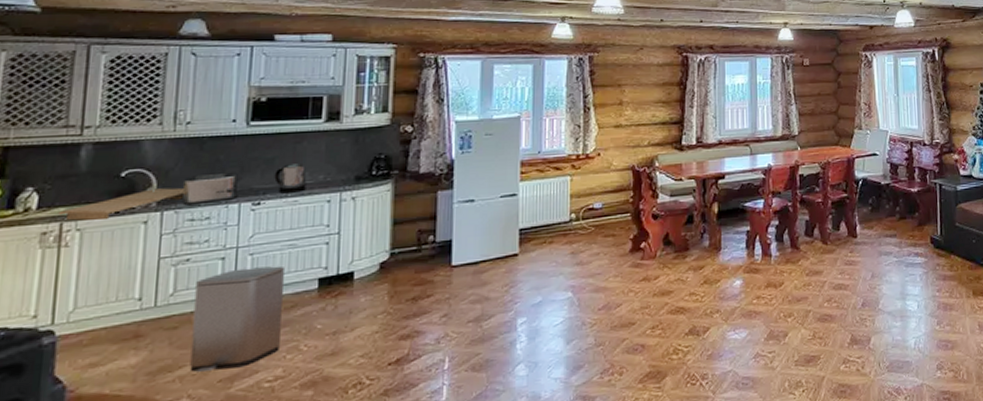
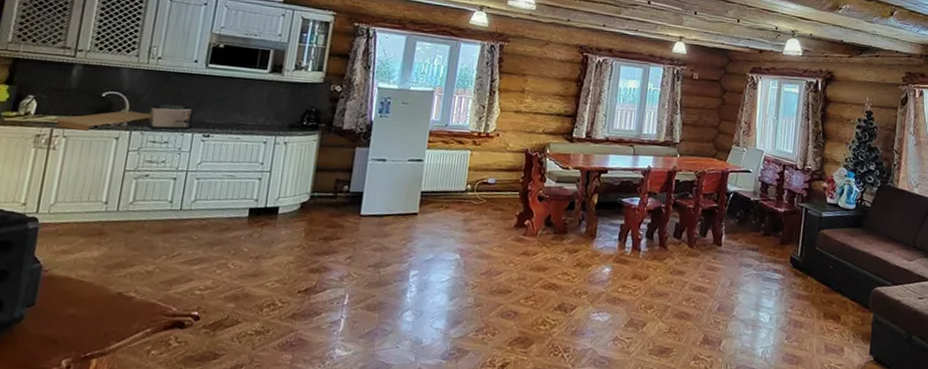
pedal bin: present [190,266,284,373] -> none [139,189,223,274]
kettle: present [274,163,307,194] -> none [223,105,250,132]

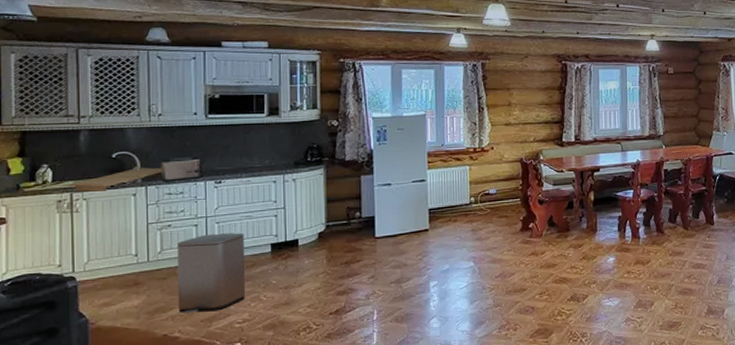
pedal bin: none [139,189,223,274] -> present [177,232,246,314]

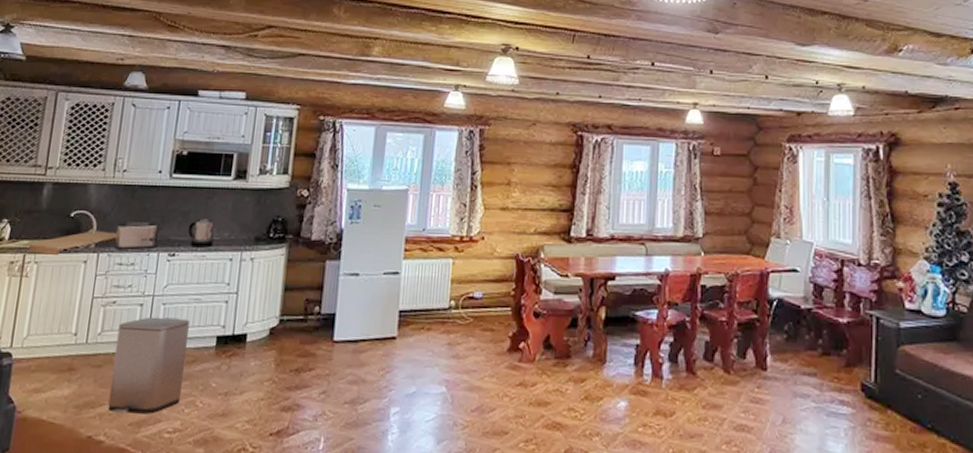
kettle: none [230,150,256,175] -> present [188,218,214,248]

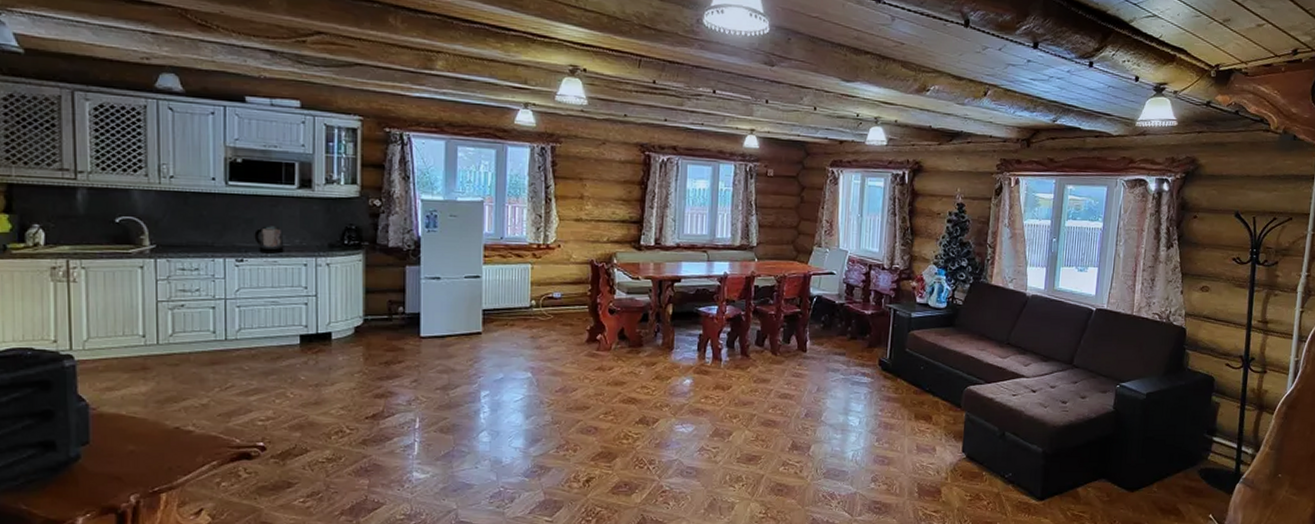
cutting board: present [23,231,118,256] -> none [63,237,175,262]
pedal bin: present [108,316,190,414] -> none [192,318,270,407]
toaster: present [114,221,163,251] -> none [171,227,226,256]

